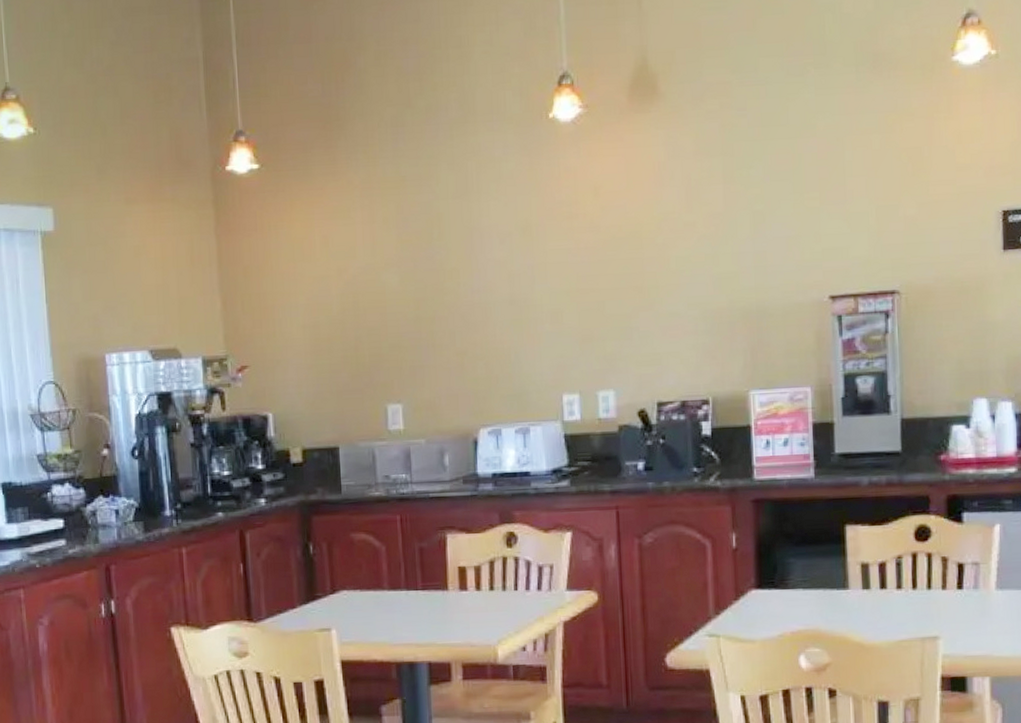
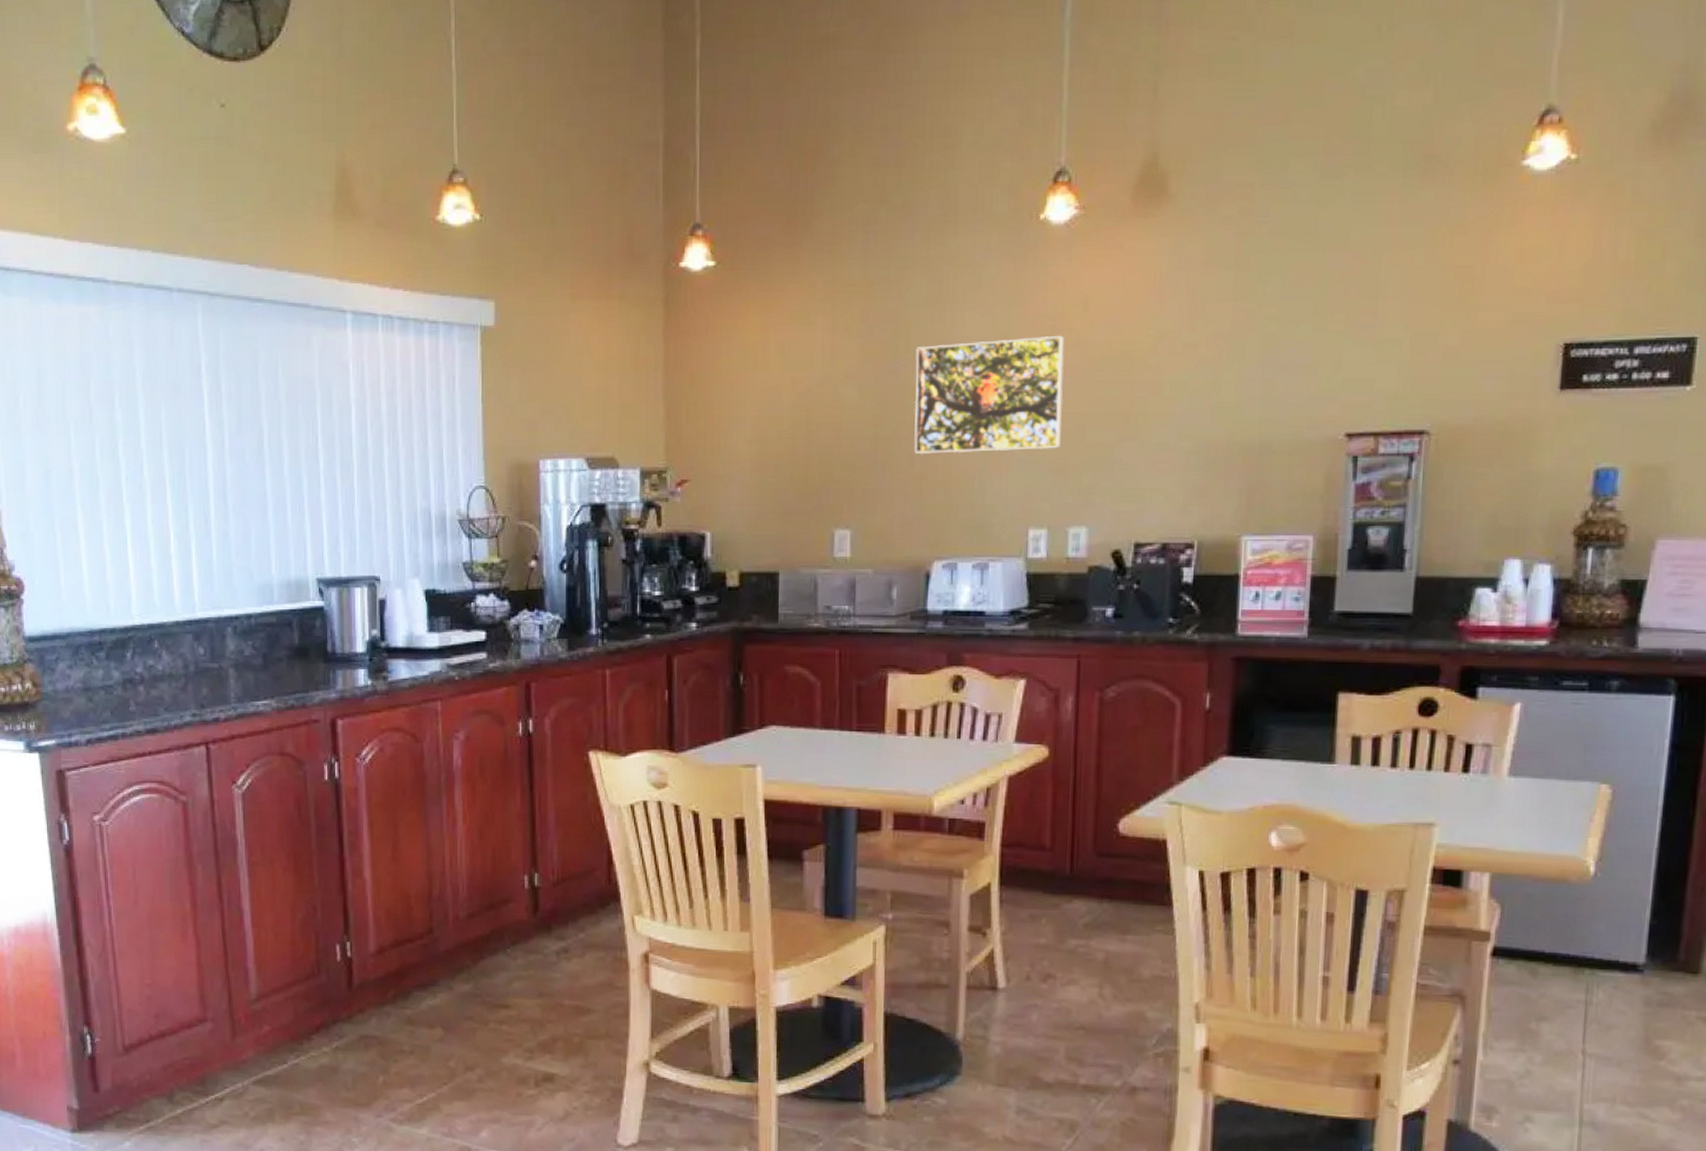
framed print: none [448,219,584,332] -> present [914,335,1065,454]

